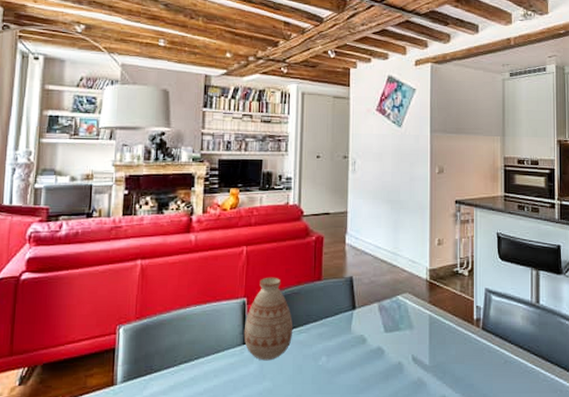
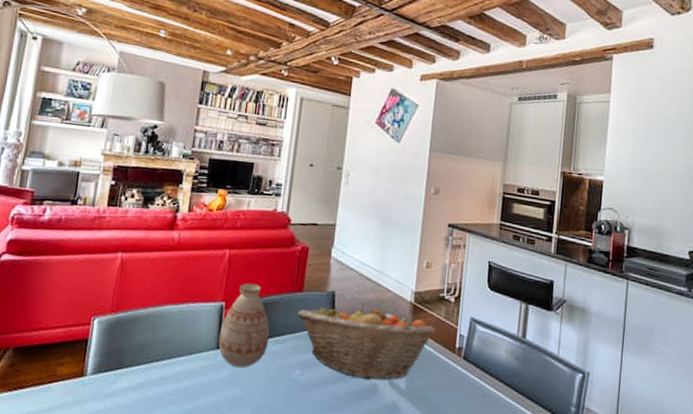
fruit basket: none [318,285,453,359] -> present [297,302,436,380]

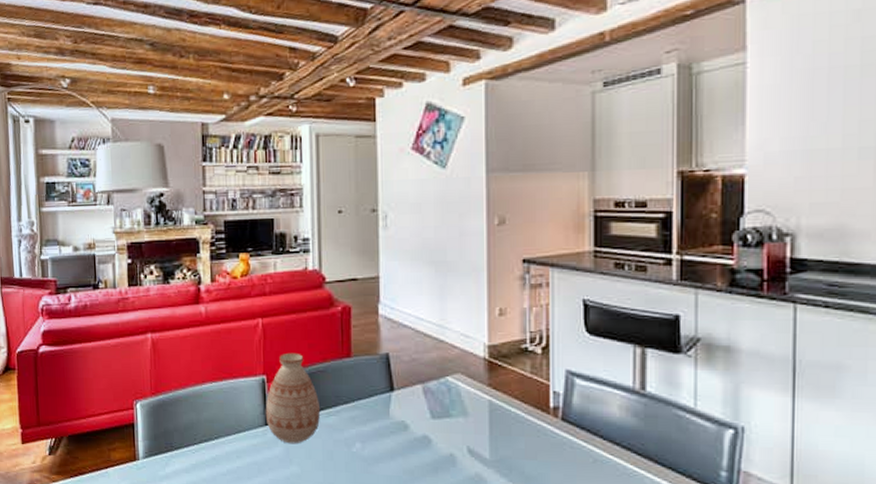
fruit basket: present [297,302,436,380] -> none [348,363,521,450]

